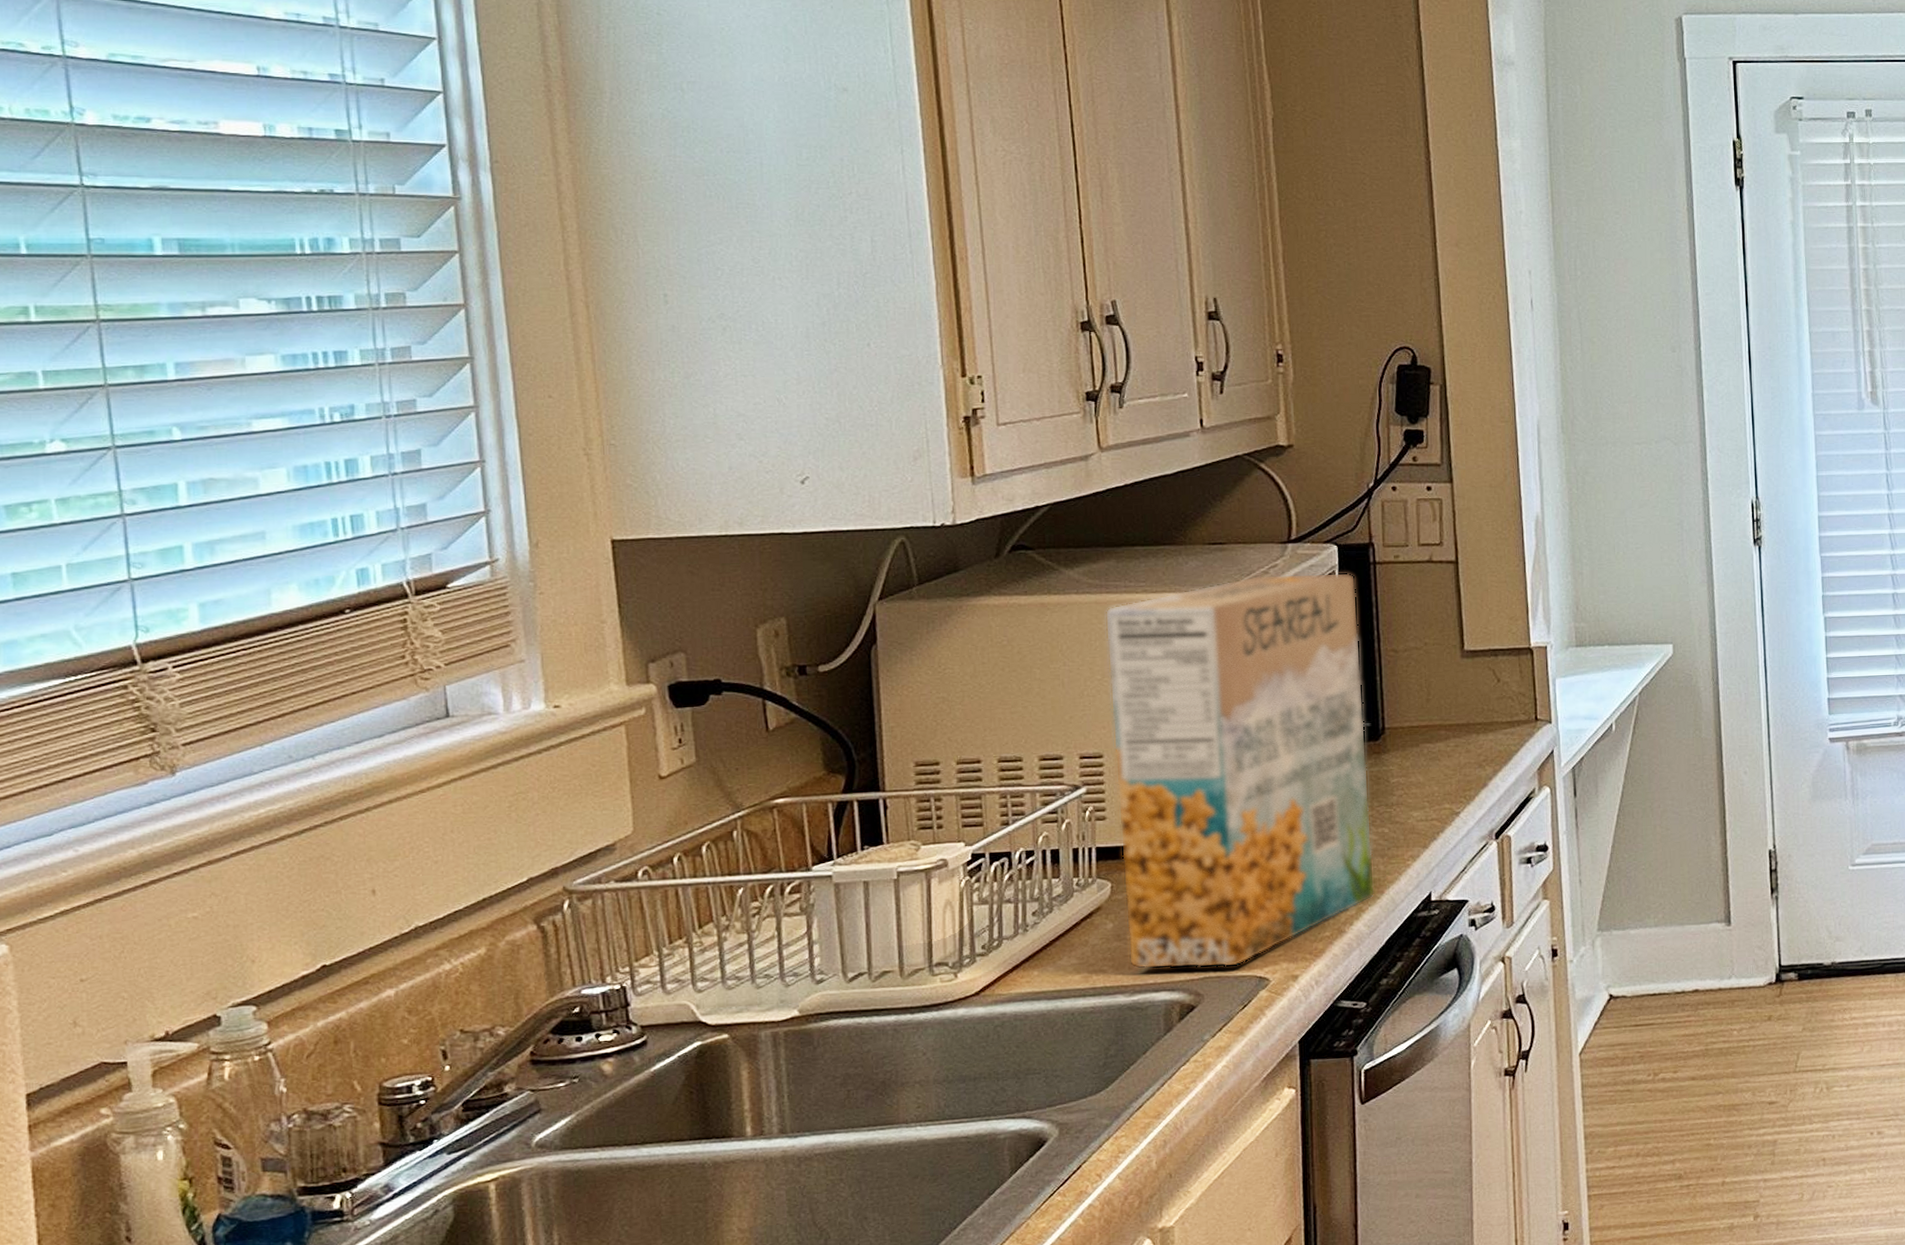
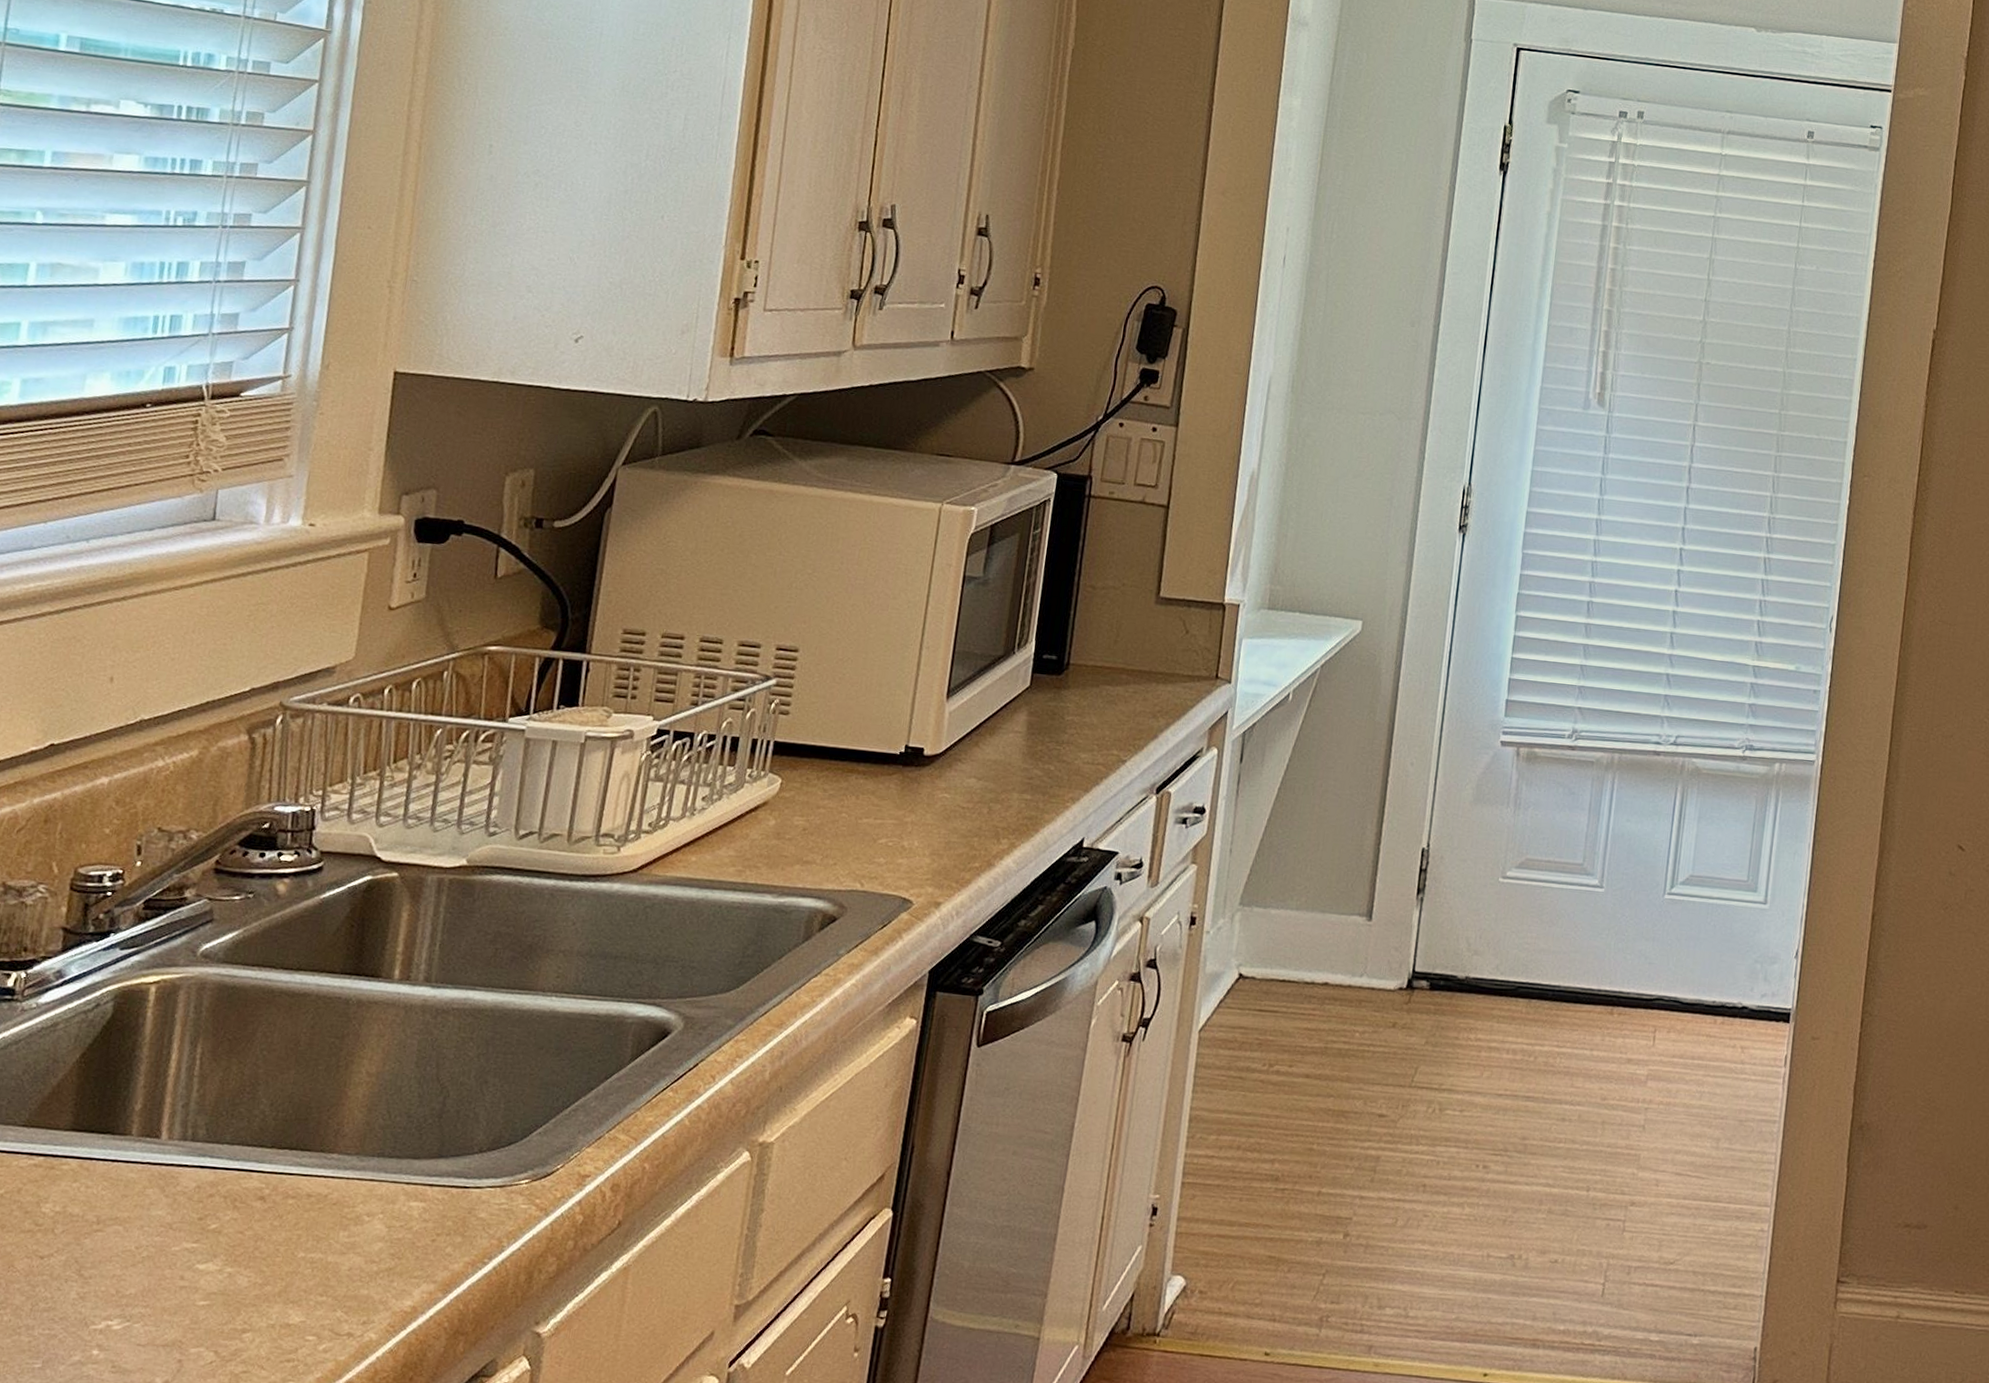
cereal box: present [1105,572,1375,970] -> none [783,492,1069,884]

